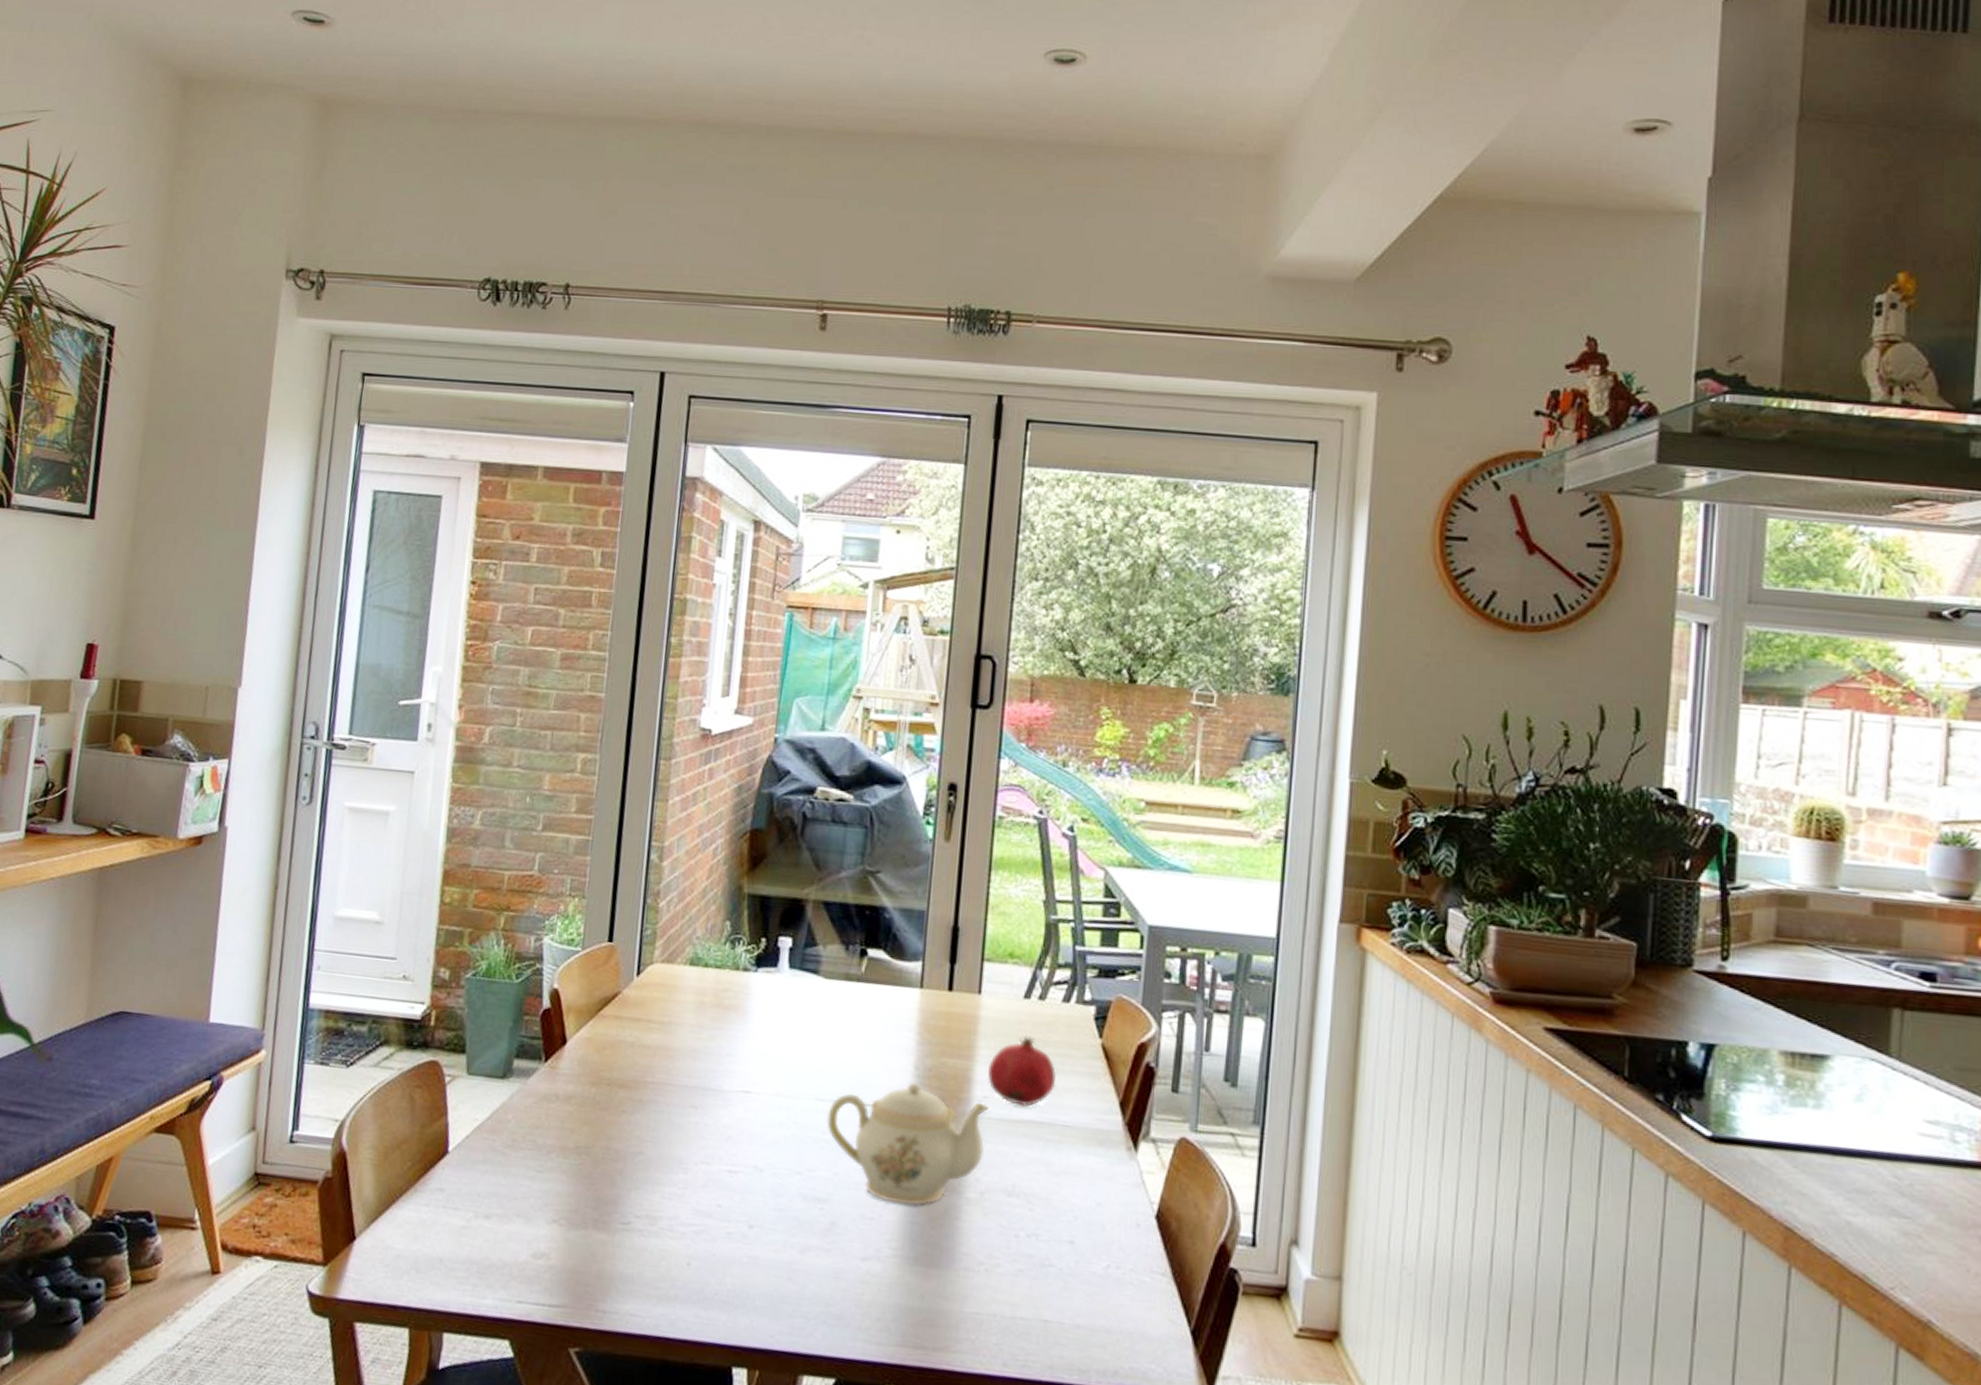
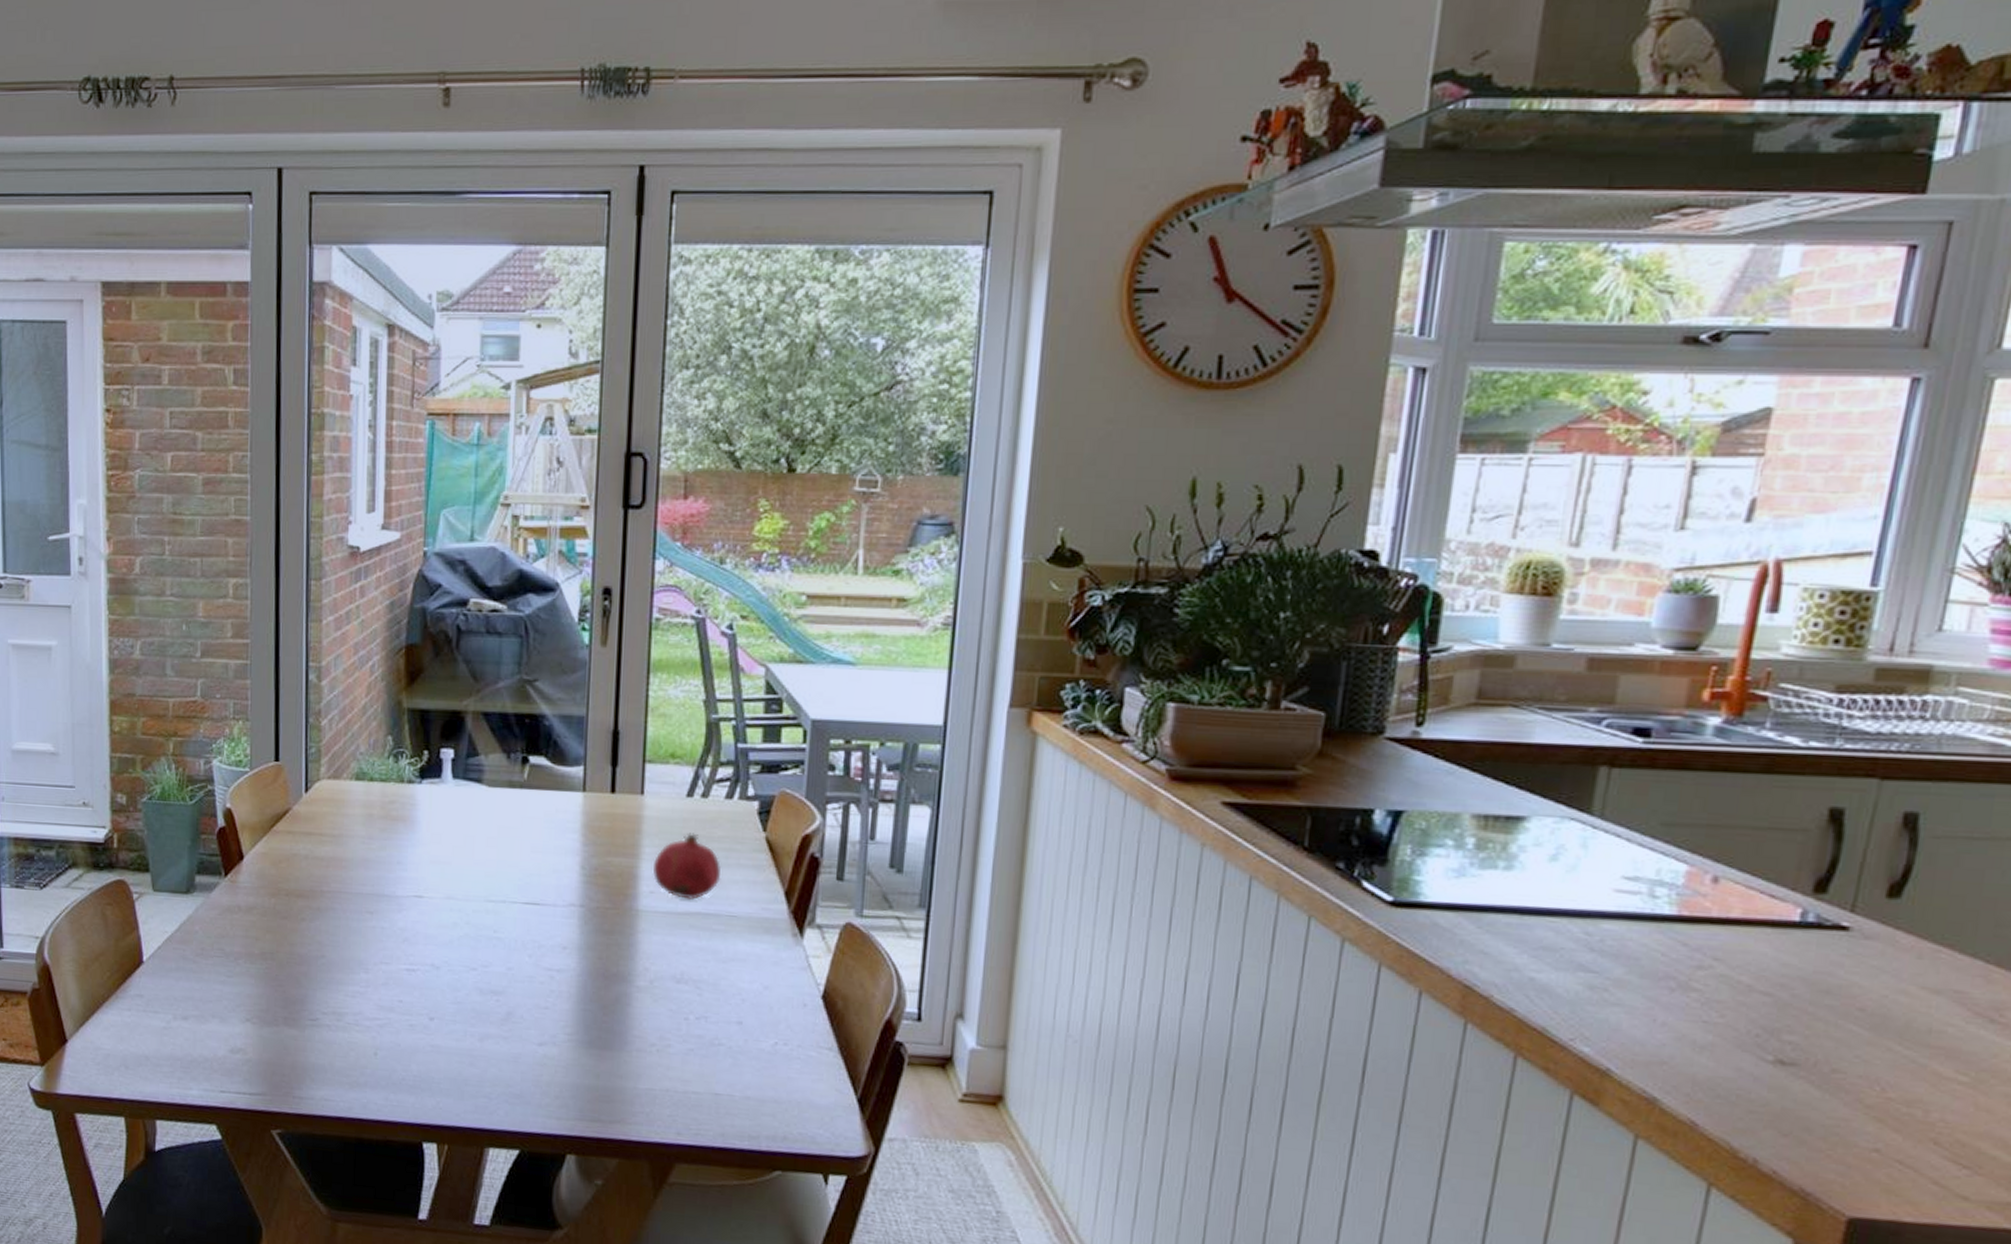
teapot: present [826,1082,989,1206] -> none [498,881,655,995]

